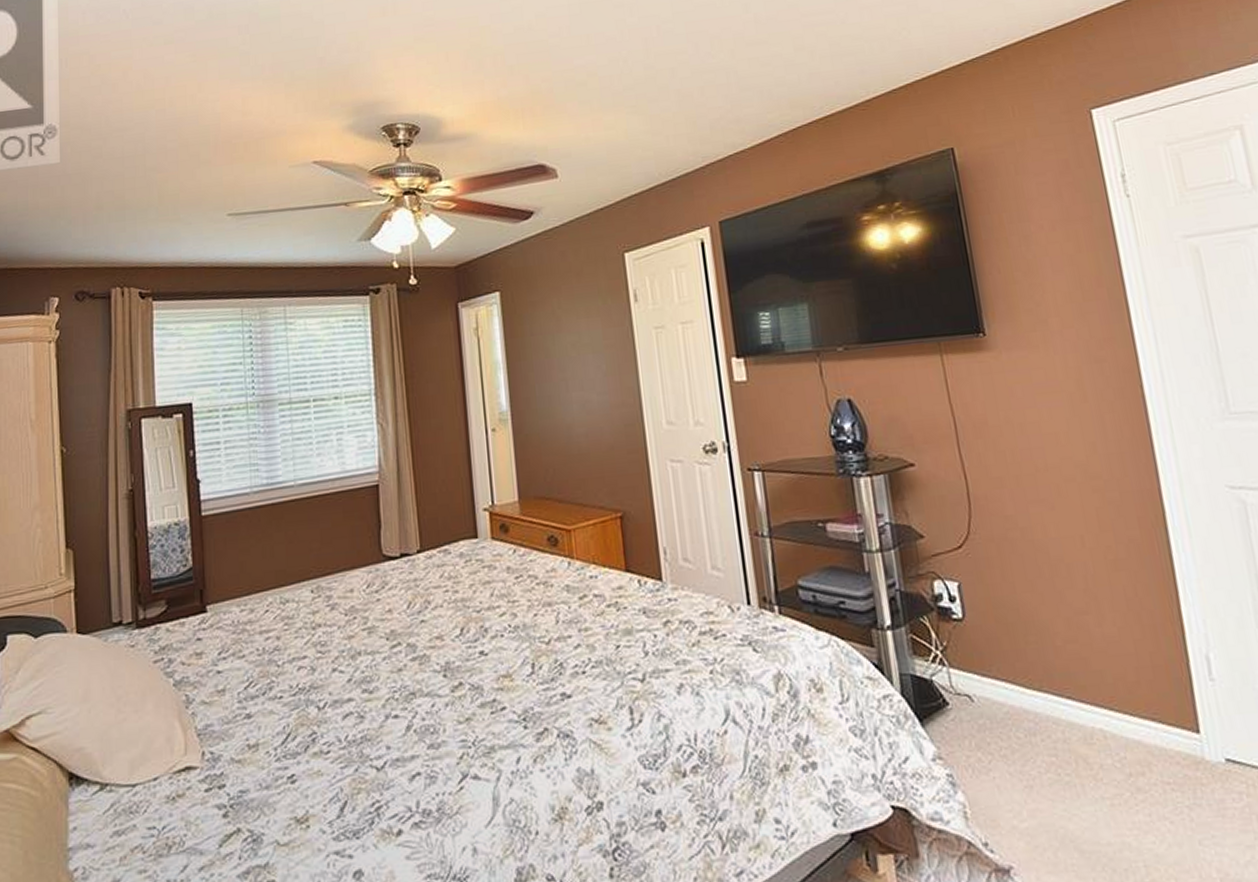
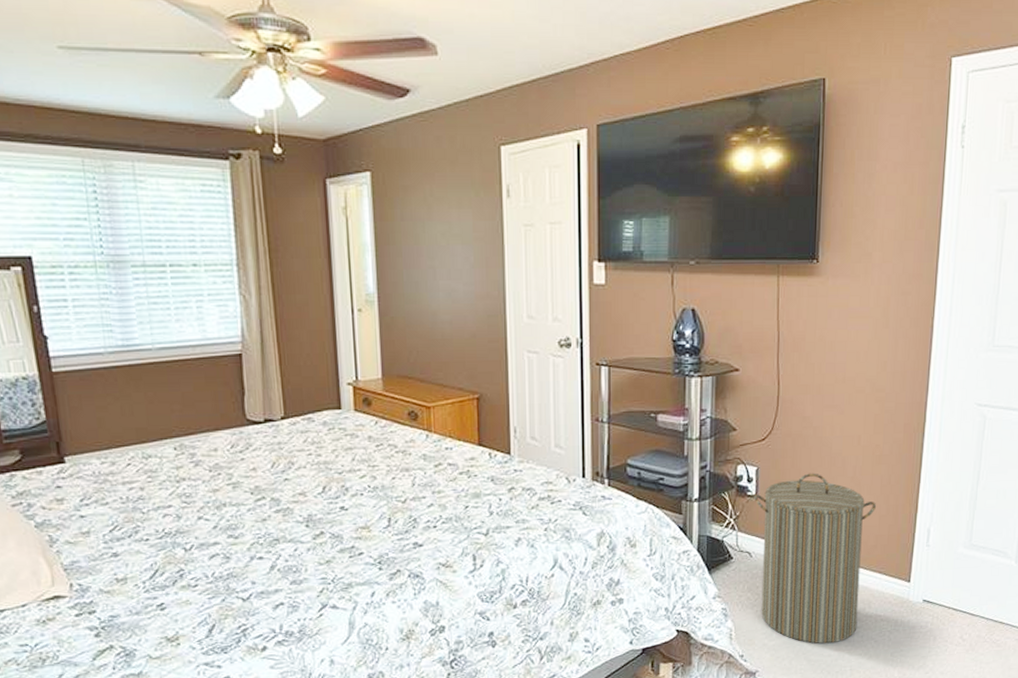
laundry hamper: none [961,586,1140,827] -> present [754,473,876,644]

